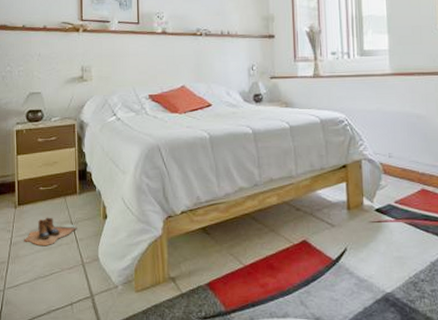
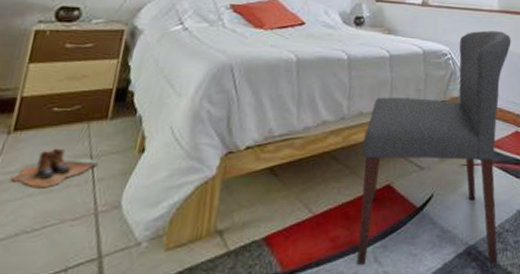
chair: none [277,94,416,310] -> present [357,30,512,265]

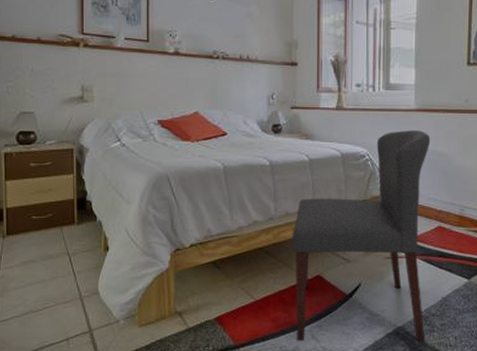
boots: present [10,148,97,189] -> none [13,248,74,279]

